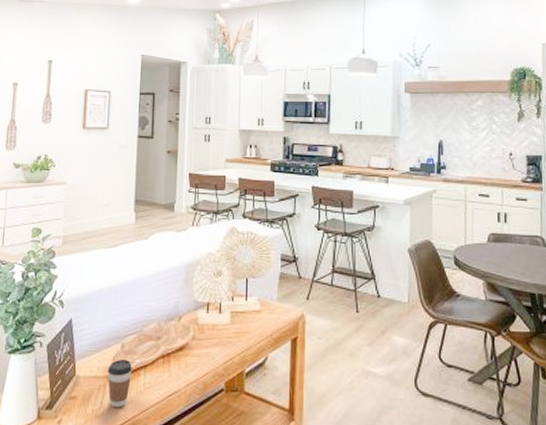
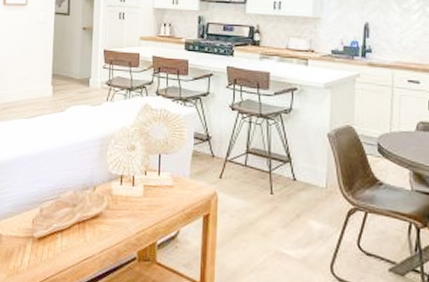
coffee cup: present [107,358,132,408] -> none [27,222,50,267]

